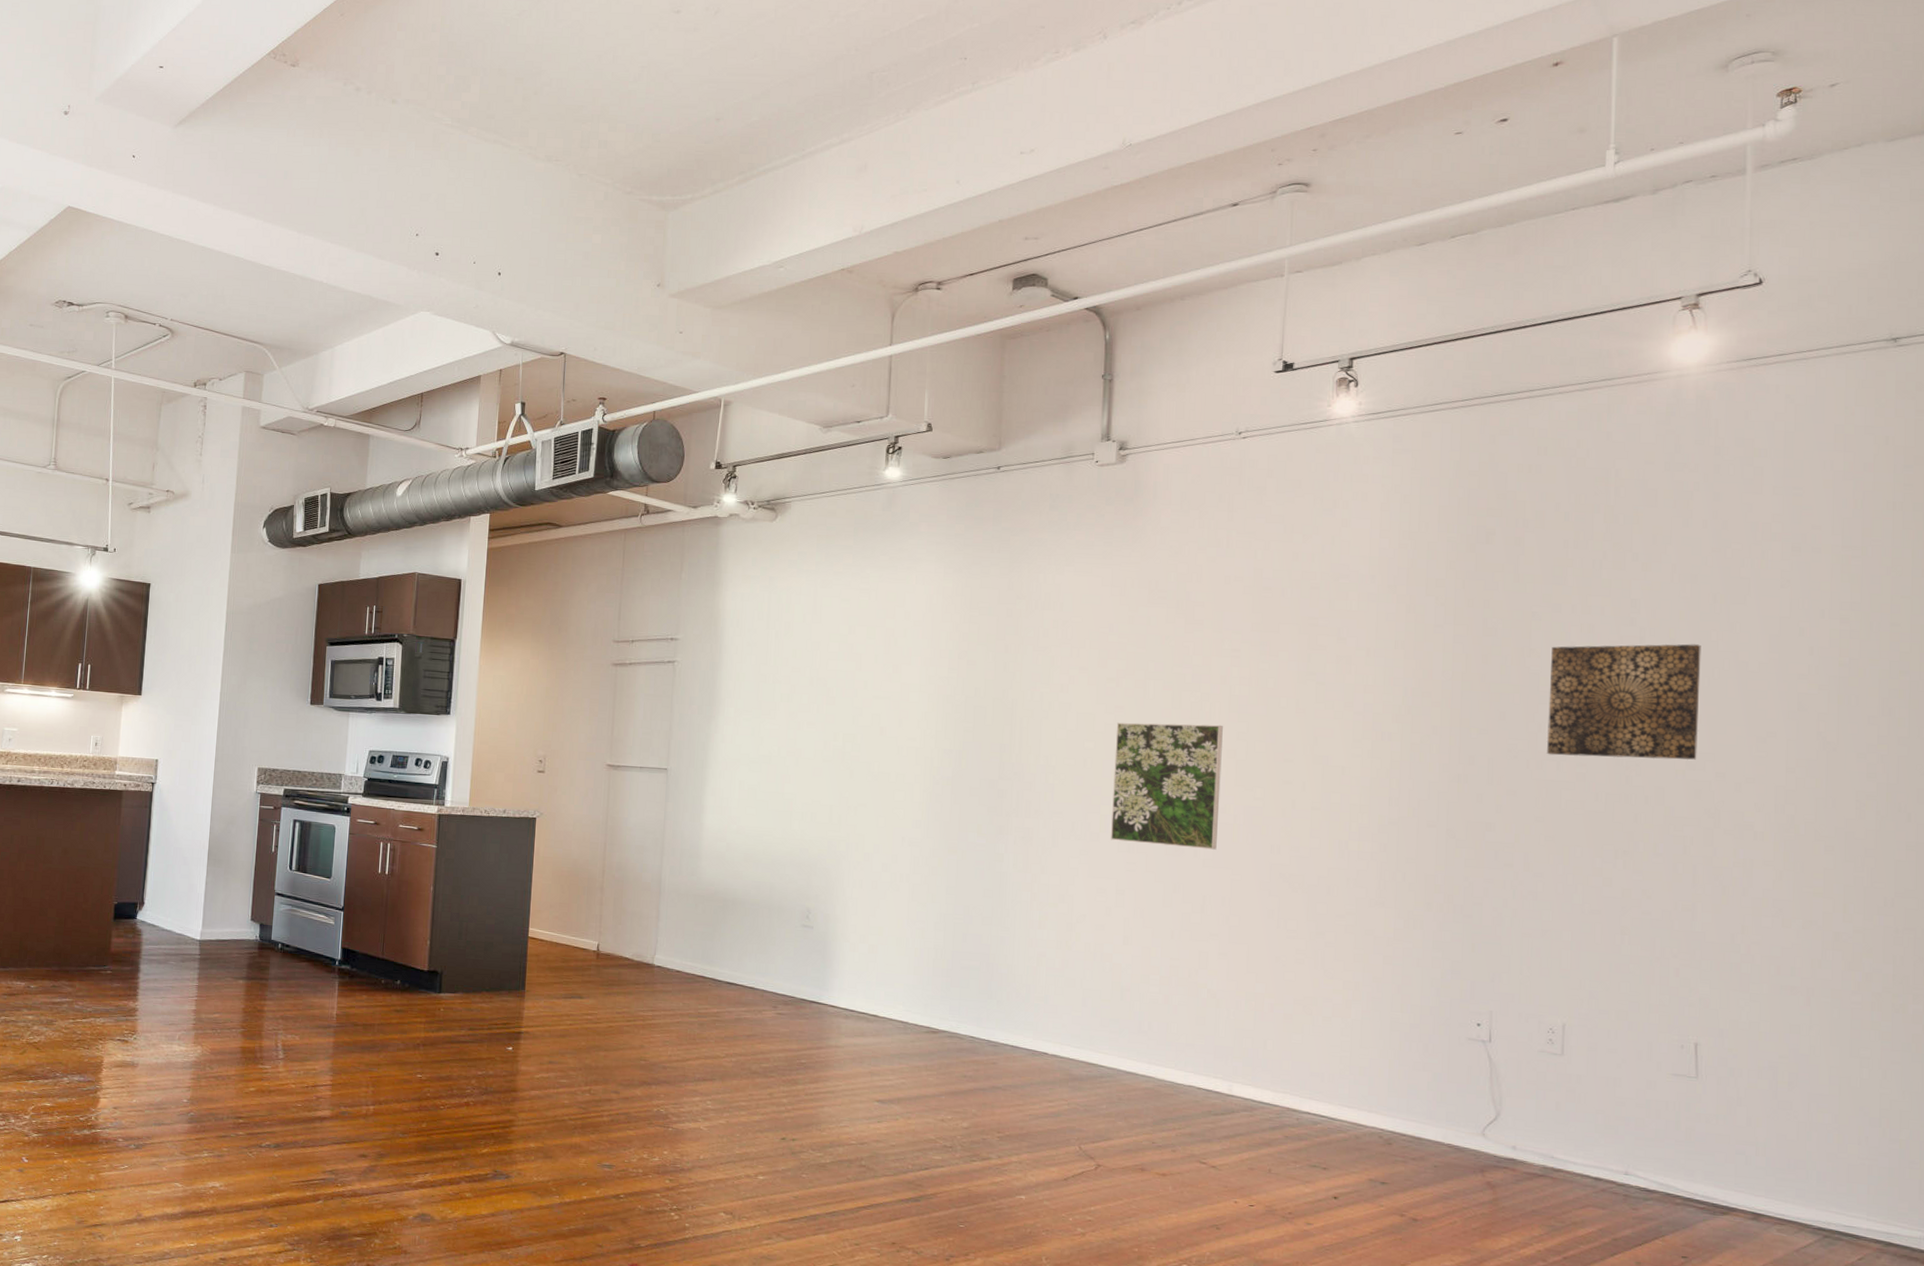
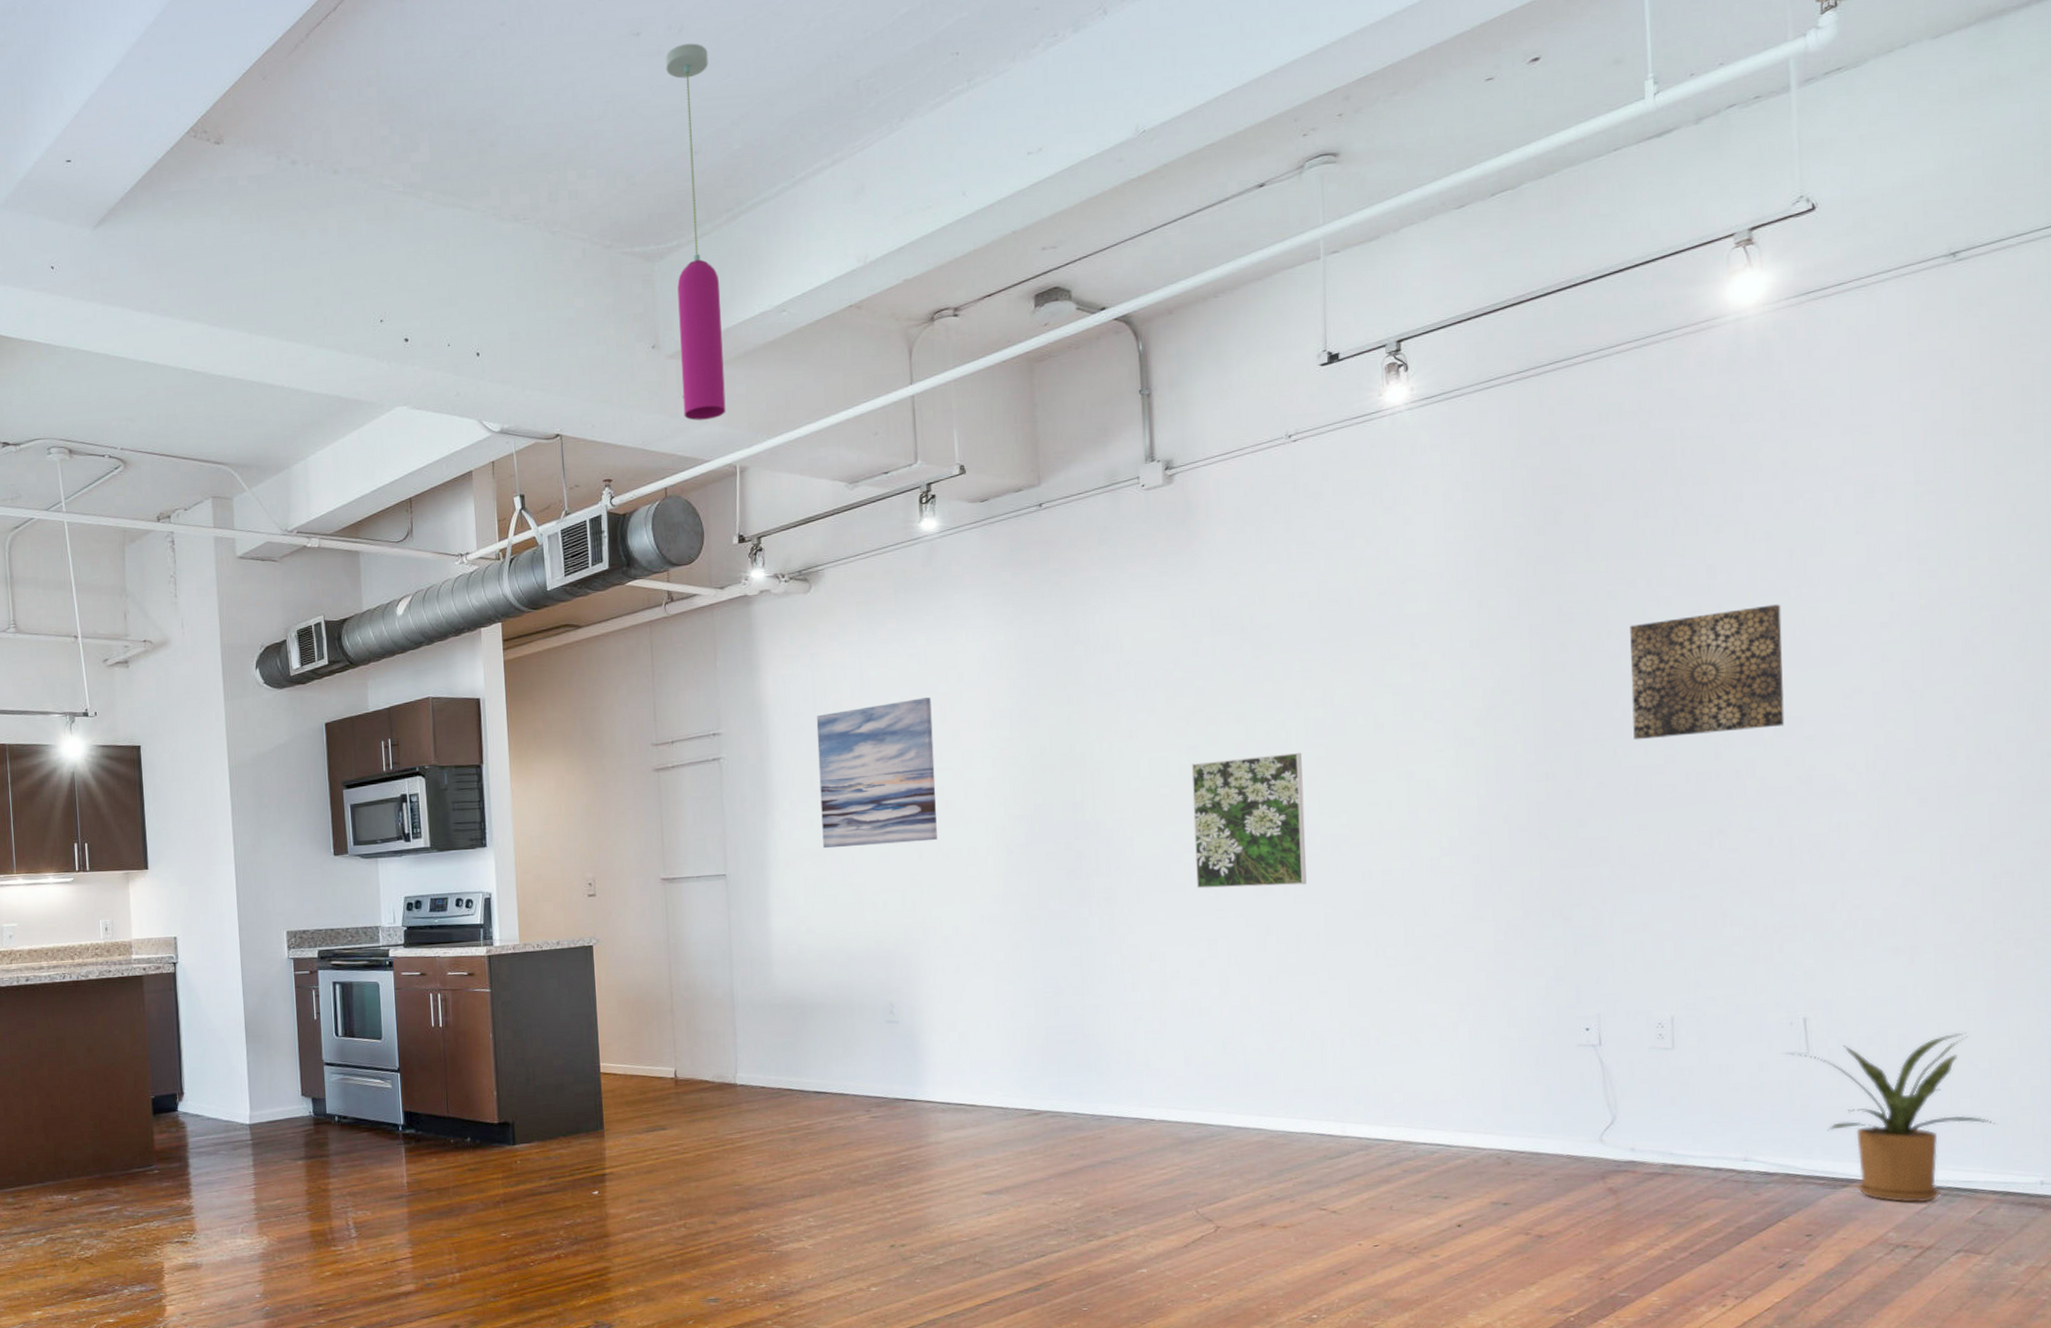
pendant light: none [679,24,739,355] -> present [665,43,726,421]
wall art: none [761,629,877,763] -> present [816,697,937,849]
house plant: none [1675,1075,1884,1242] -> present [1787,1032,1998,1203]

